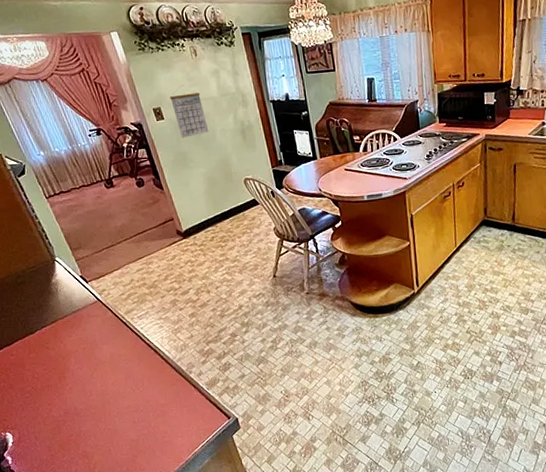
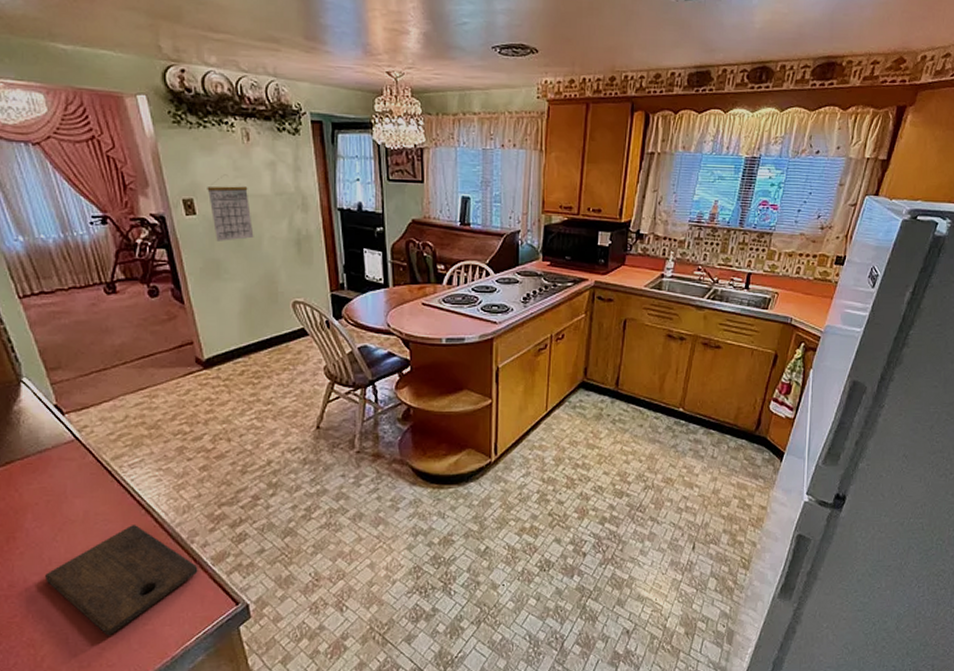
cutting board: none [88,362,198,447] -> present [44,525,198,636]

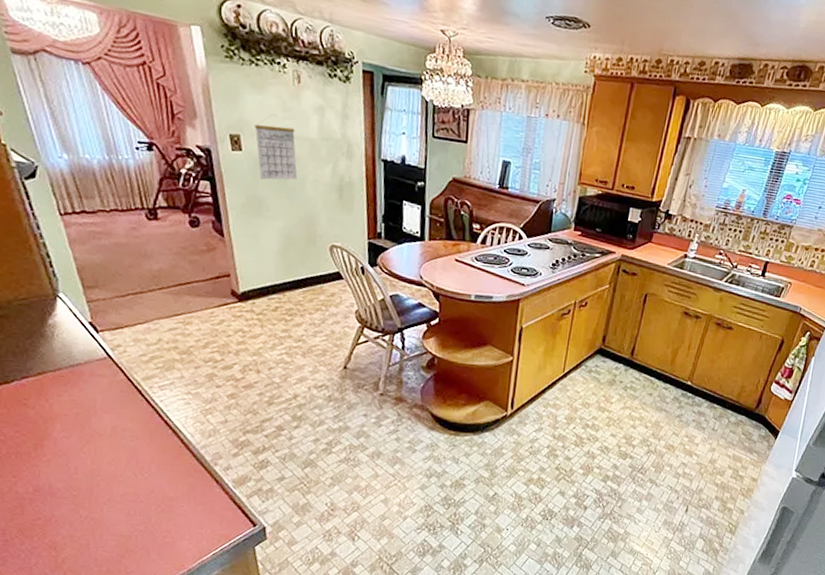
cutting board: present [44,525,198,636] -> none [69,443,220,545]

